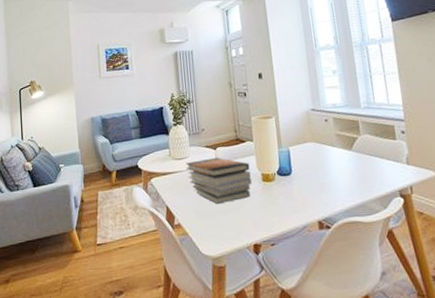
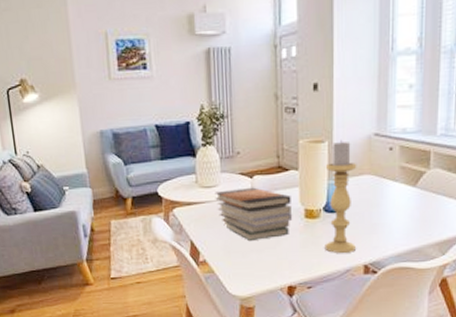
candle holder: none [275,115,309,212] -> present [324,139,357,253]

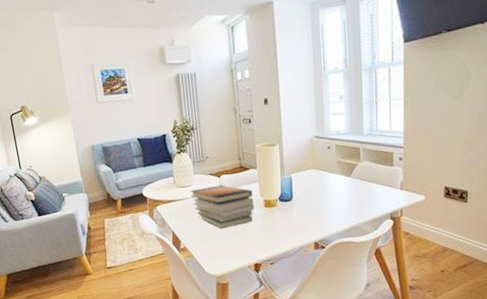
candle holder: present [324,139,357,253] -> none [278,142,307,234]

